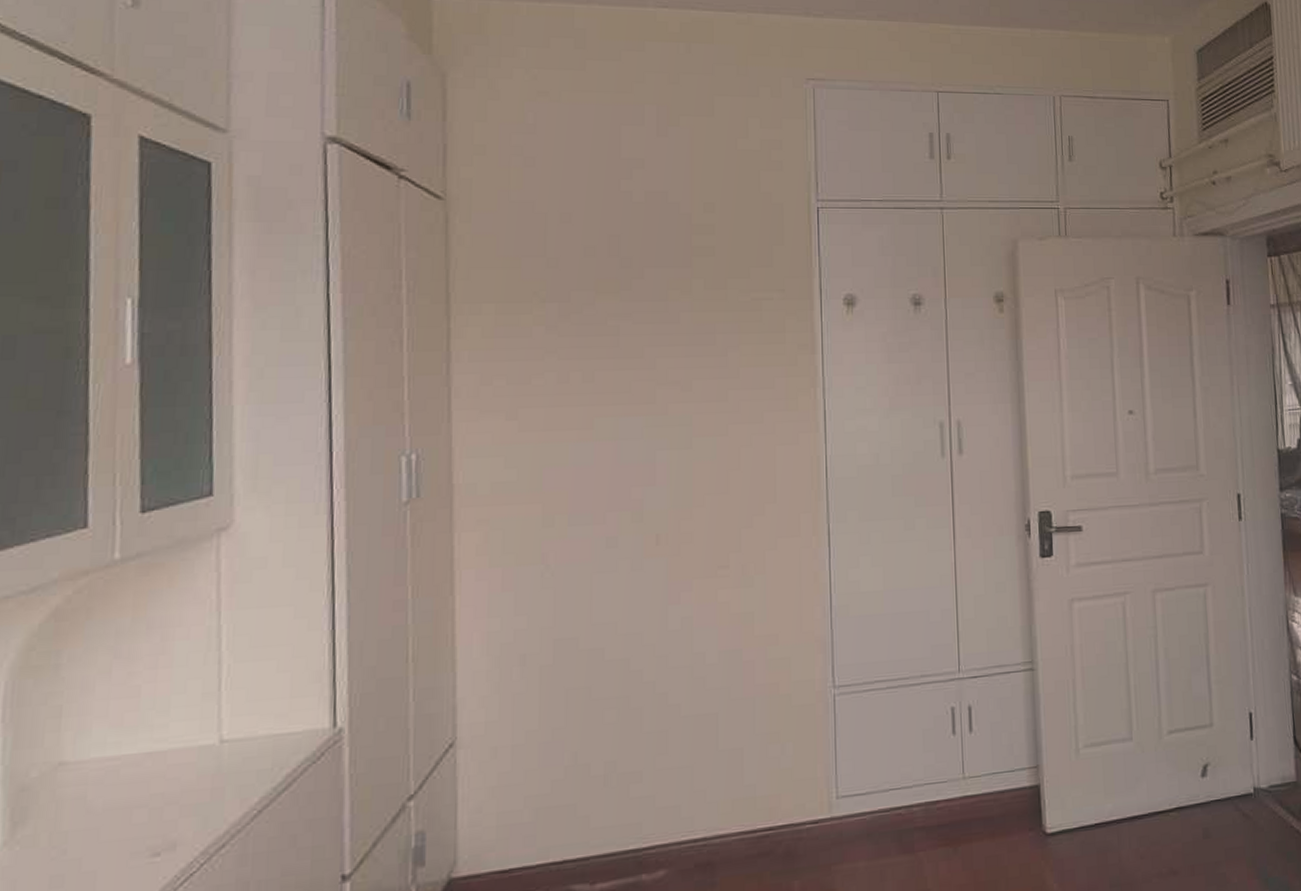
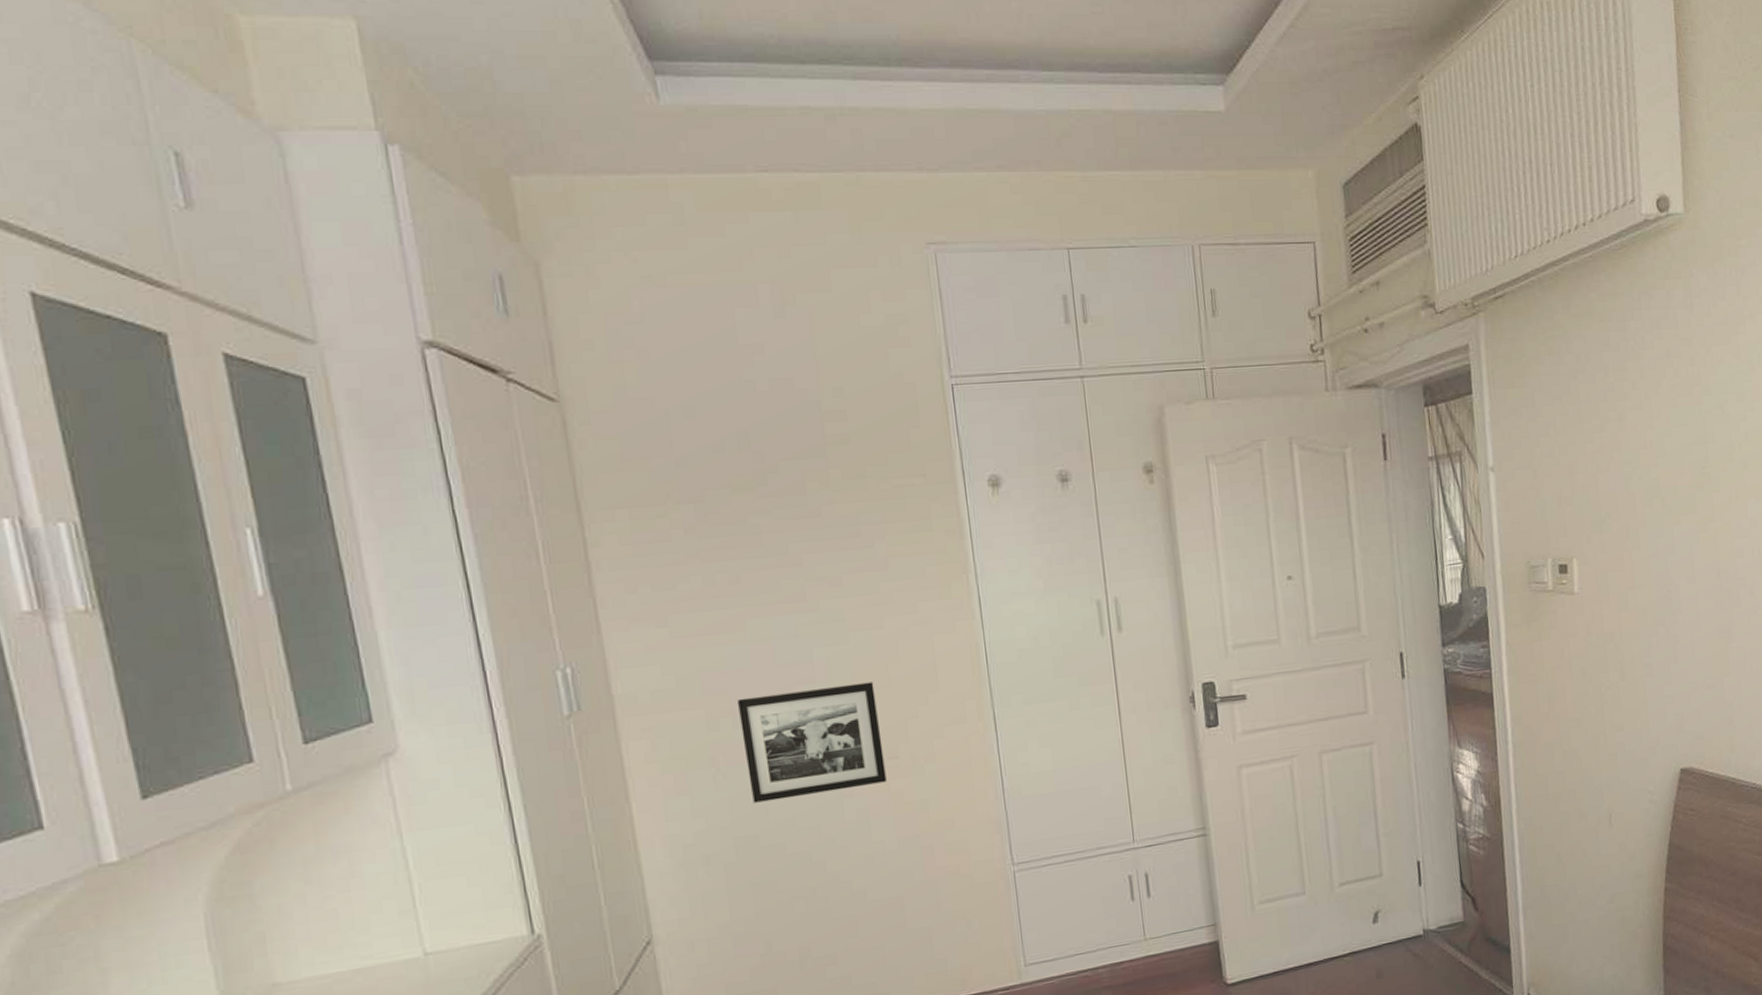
picture frame: none [575,488,715,604] -> present [738,681,887,803]

